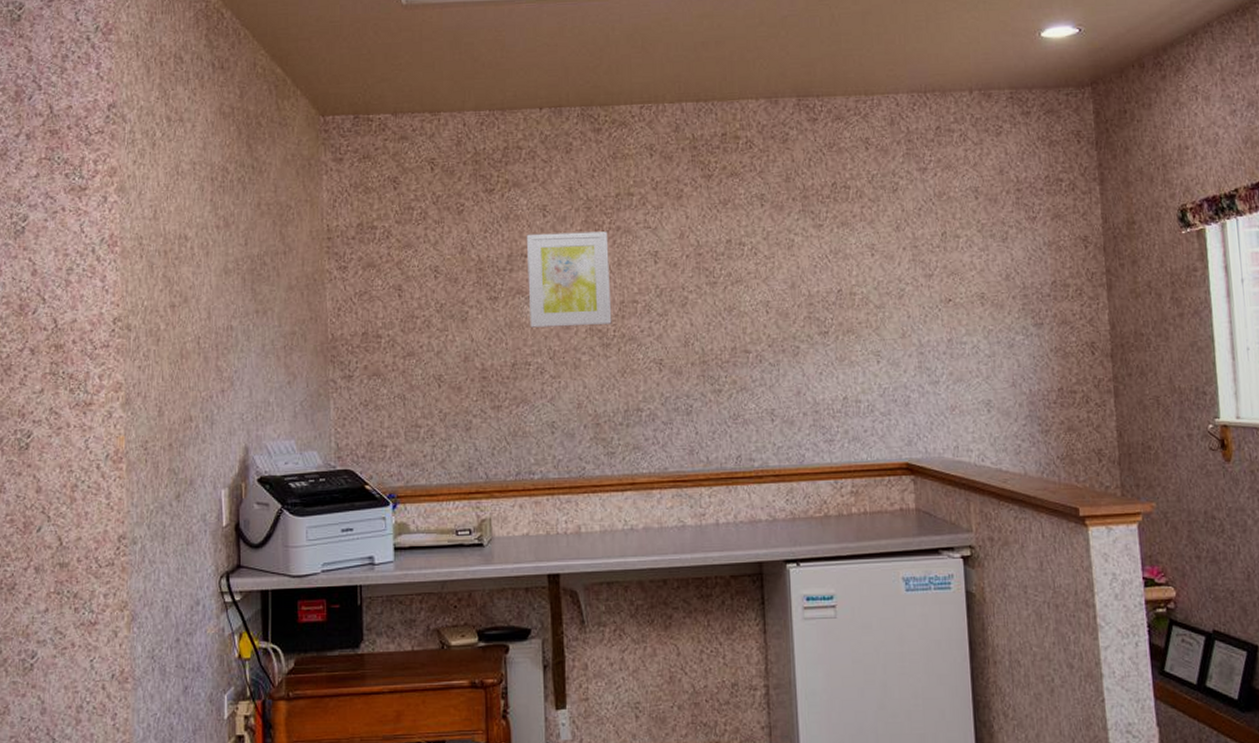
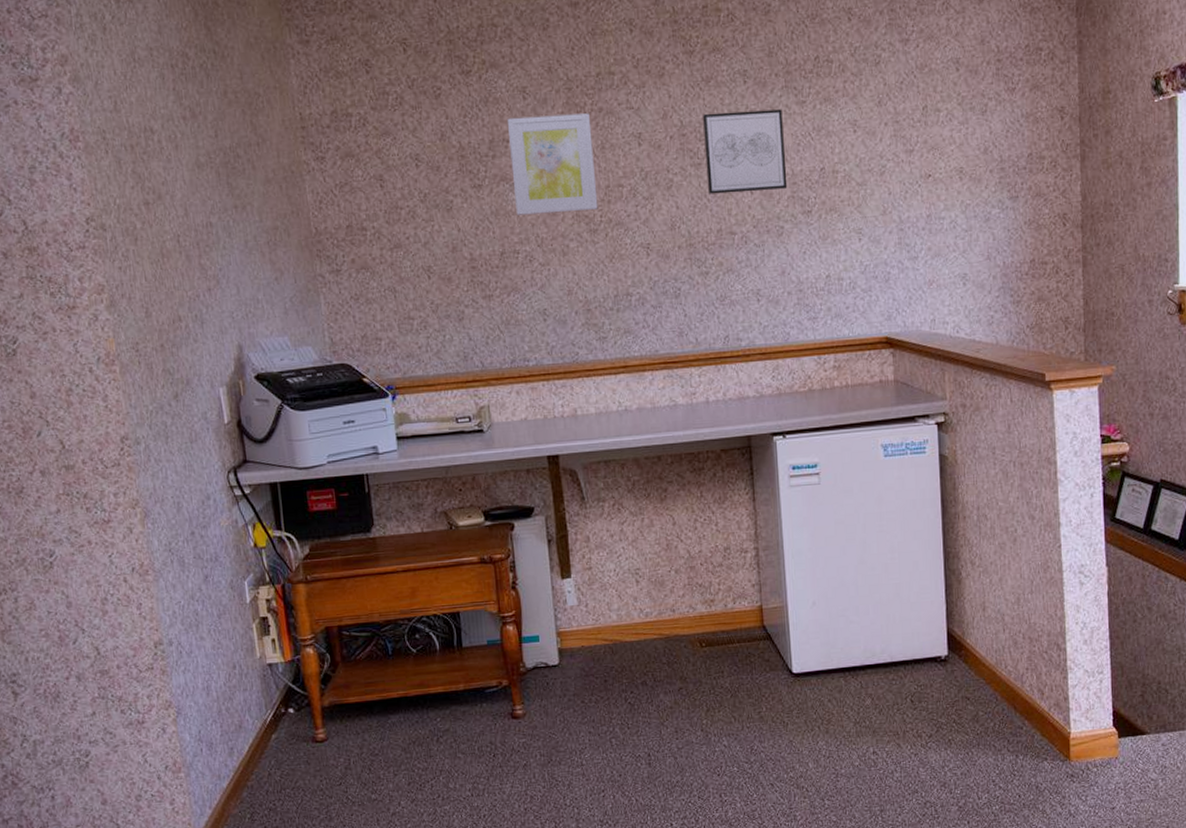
wall art: none [718,232,804,313] -> present [702,109,788,194]

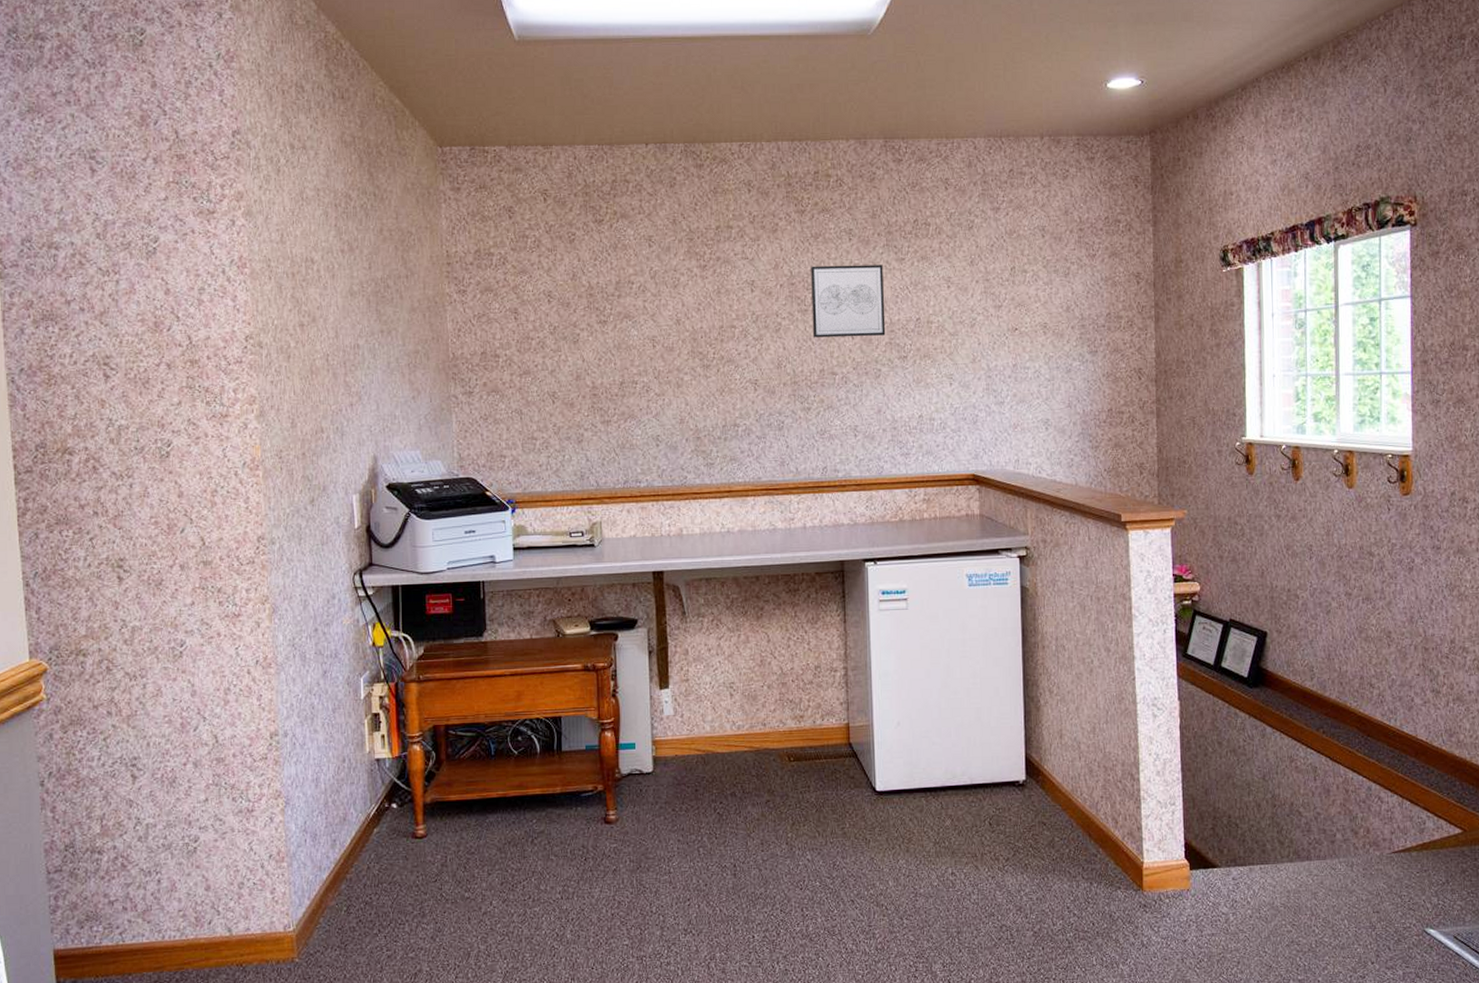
wall art: present [506,113,598,215] -> none [633,261,712,349]

